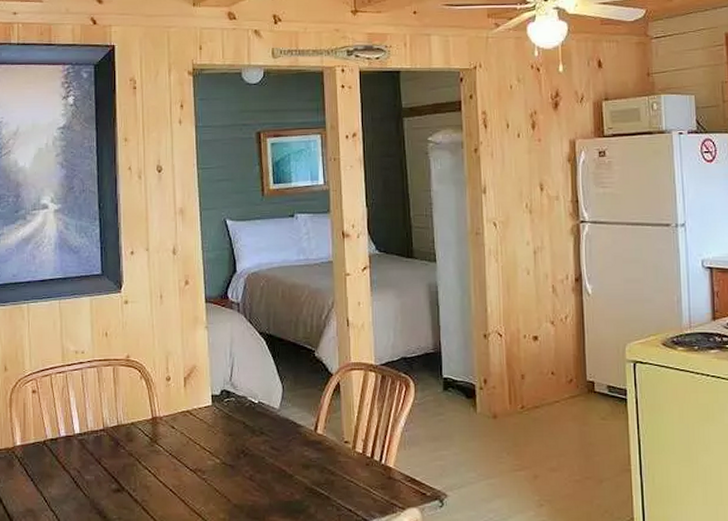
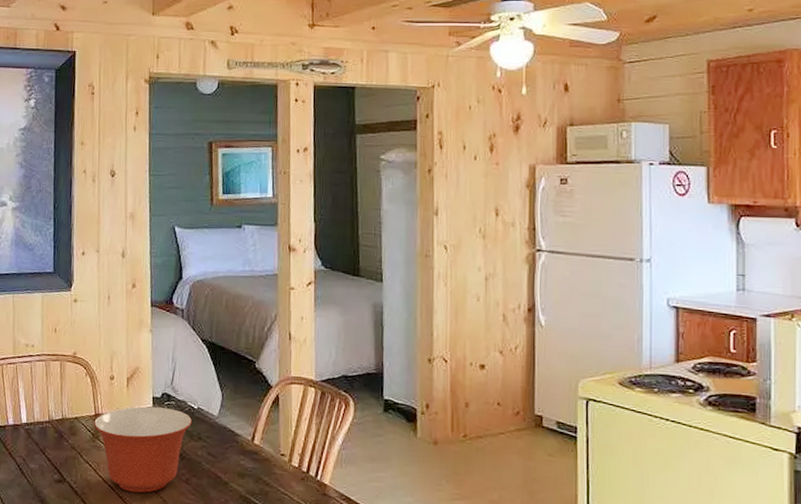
mixing bowl: none [152,405,253,495] -> present [94,406,192,493]

